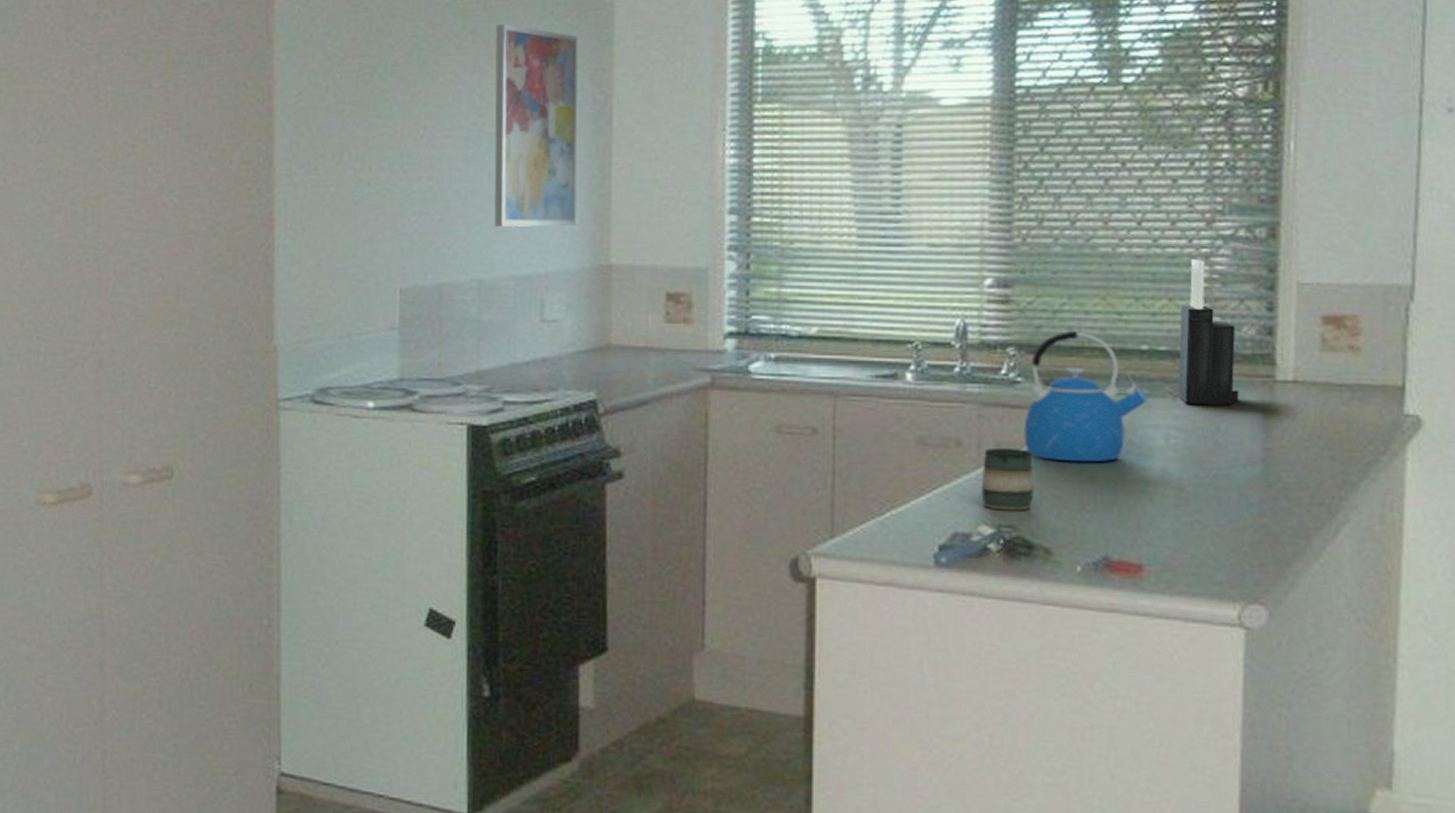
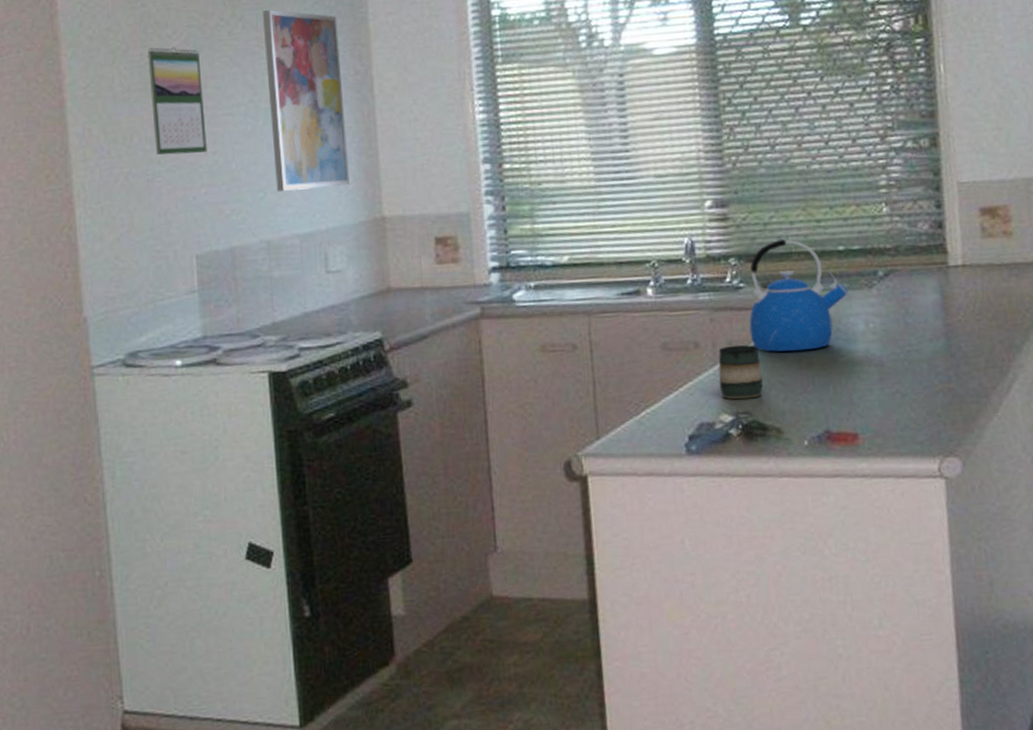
calendar: none [366,57,423,178] -> present [147,47,207,155]
knife block: present [1177,260,1239,405] -> none [867,170,922,293]

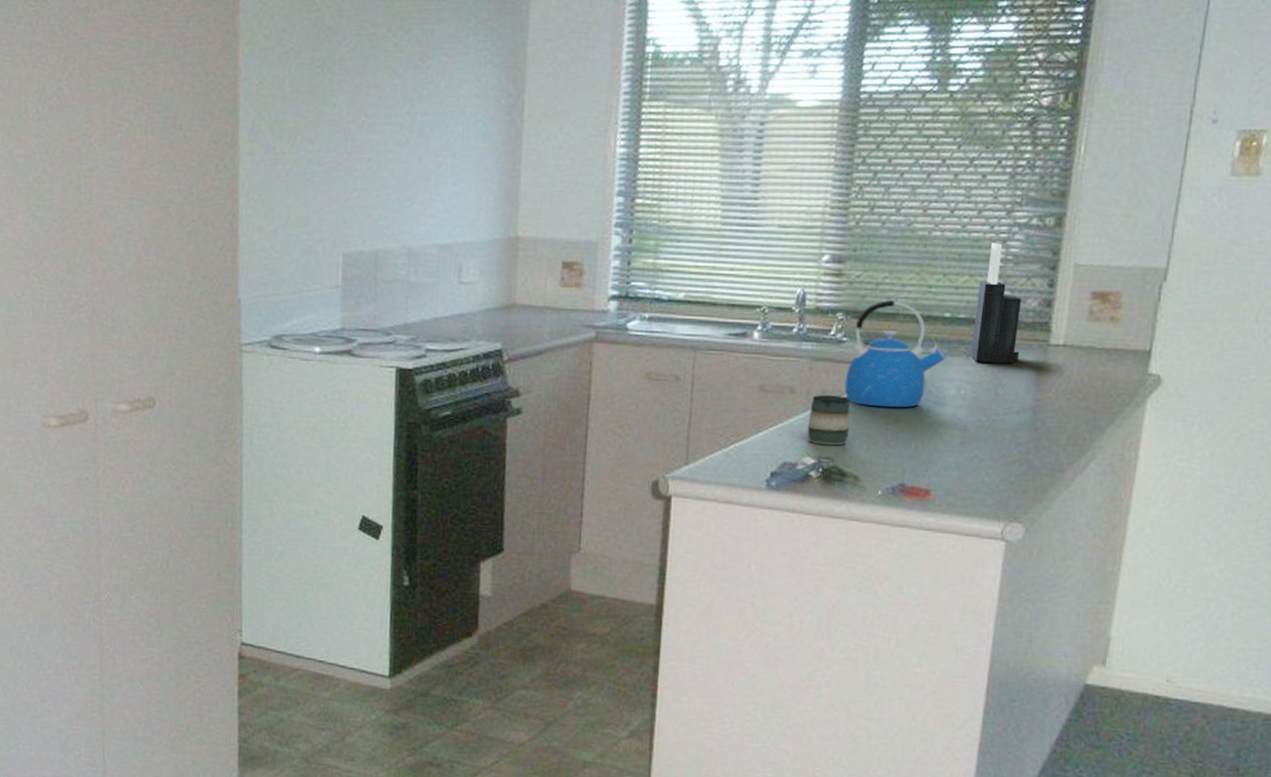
calendar: present [147,47,207,155] -> none [316,52,365,159]
wall art: present [262,9,350,192] -> none [422,25,498,203]
knife block: none [867,170,922,293] -> present [970,243,1021,363]

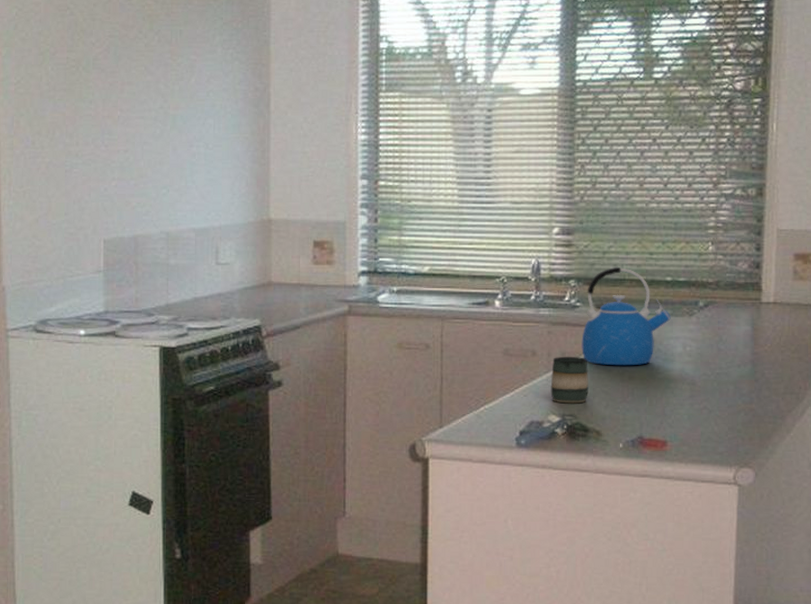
knife block: present [970,243,1021,363] -> none [692,212,736,321]

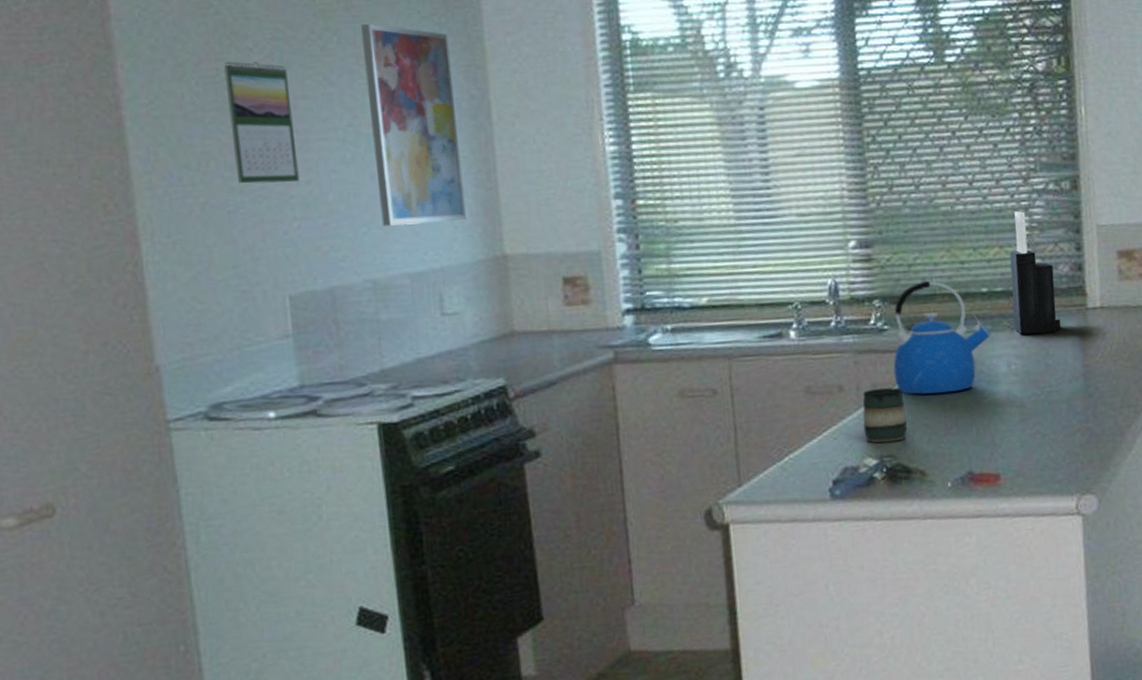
calendar: none [73,52,120,150] -> present [224,61,299,184]
wall art: none [176,26,243,189] -> present [360,23,466,226]
knife block: none [692,212,736,321] -> present [1010,211,1062,335]

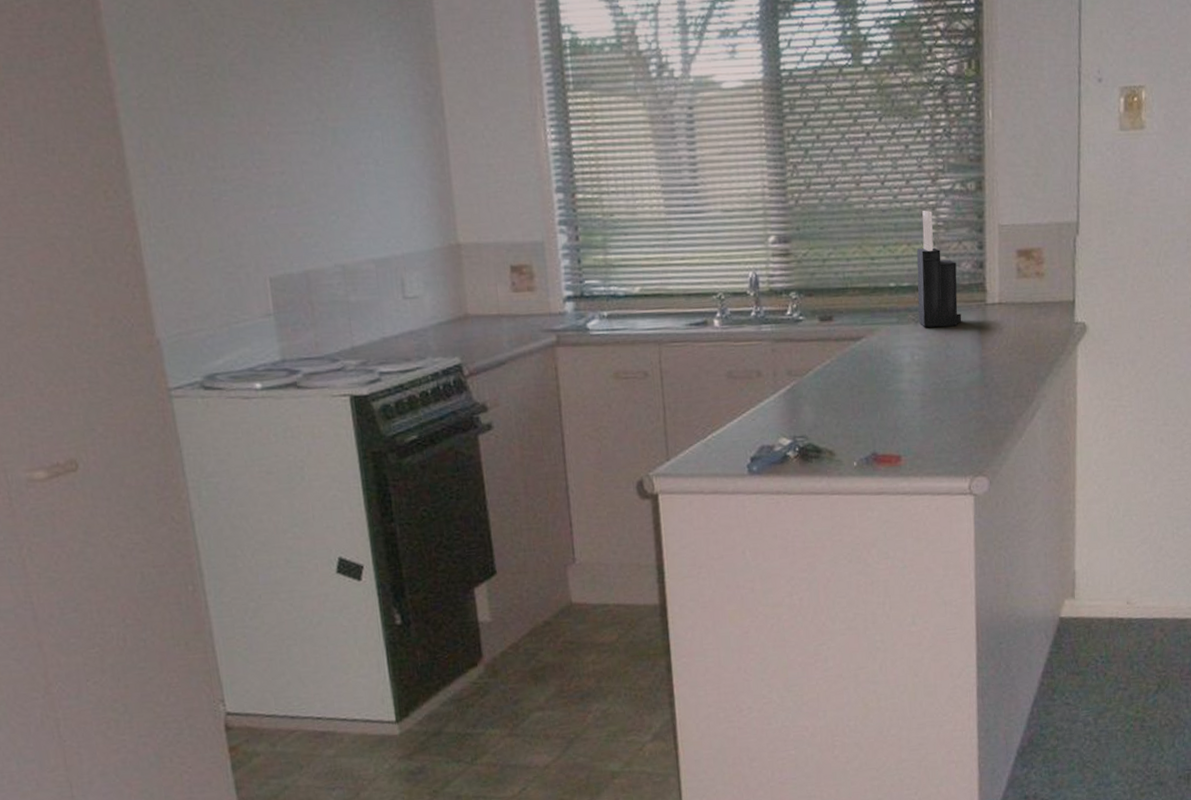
calendar: present [224,61,299,184] -> none [203,57,275,174]
wall art: present [360,23,466,226] -> none [324,21,423,215]
mug: present [862,387,907,443] -> none [778,374,818,425]
kettle: present [893,280,991,395] -> none [807,274,897,381]

